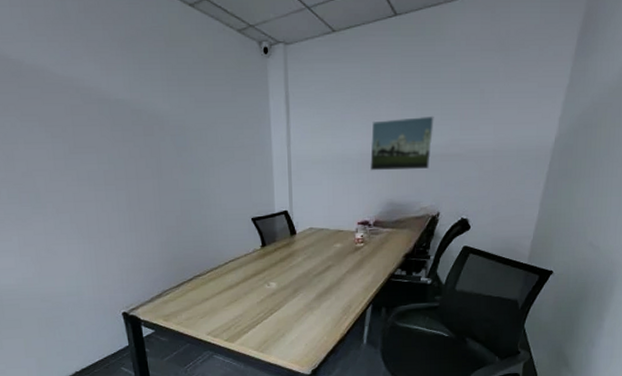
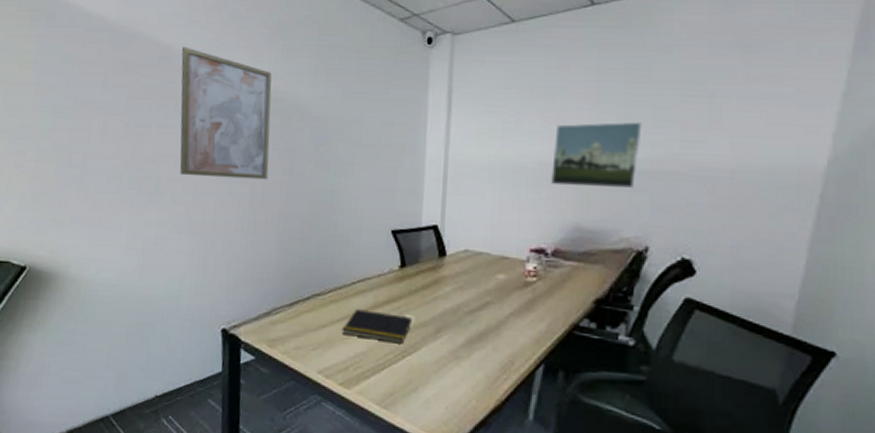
wall art: none [34,61,141,187] -> present [179,46,272,180]
notepad: none [222,282,276,305] -> present [342,309,413,344]

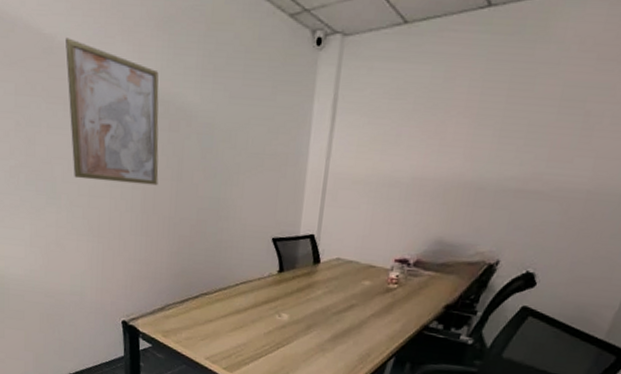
notepad: present [342,309,413,344] -> none [226,307,288,338]
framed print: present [551,121,642,189] -> none [421,138,516,207]

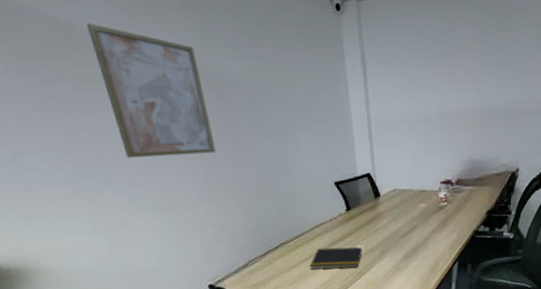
notepad: none [226,307,288,338] -> present [309,247,363,270]

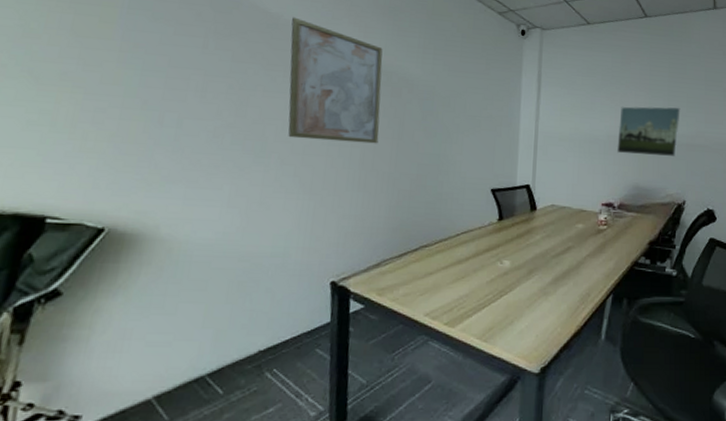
notepad: present [309,247,363,270] -> none [447,257,509,285]
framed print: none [449,72,510,130] -> present [617,106,681,157]

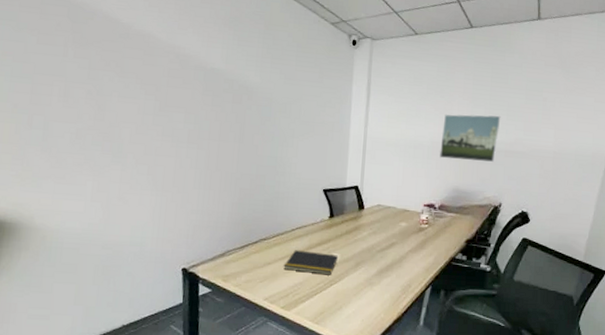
wall art: present [288,17,383,144] -> none [141,27,225,147]
notepad: none [447,257,509,285] -> present [283,250,339,276]

